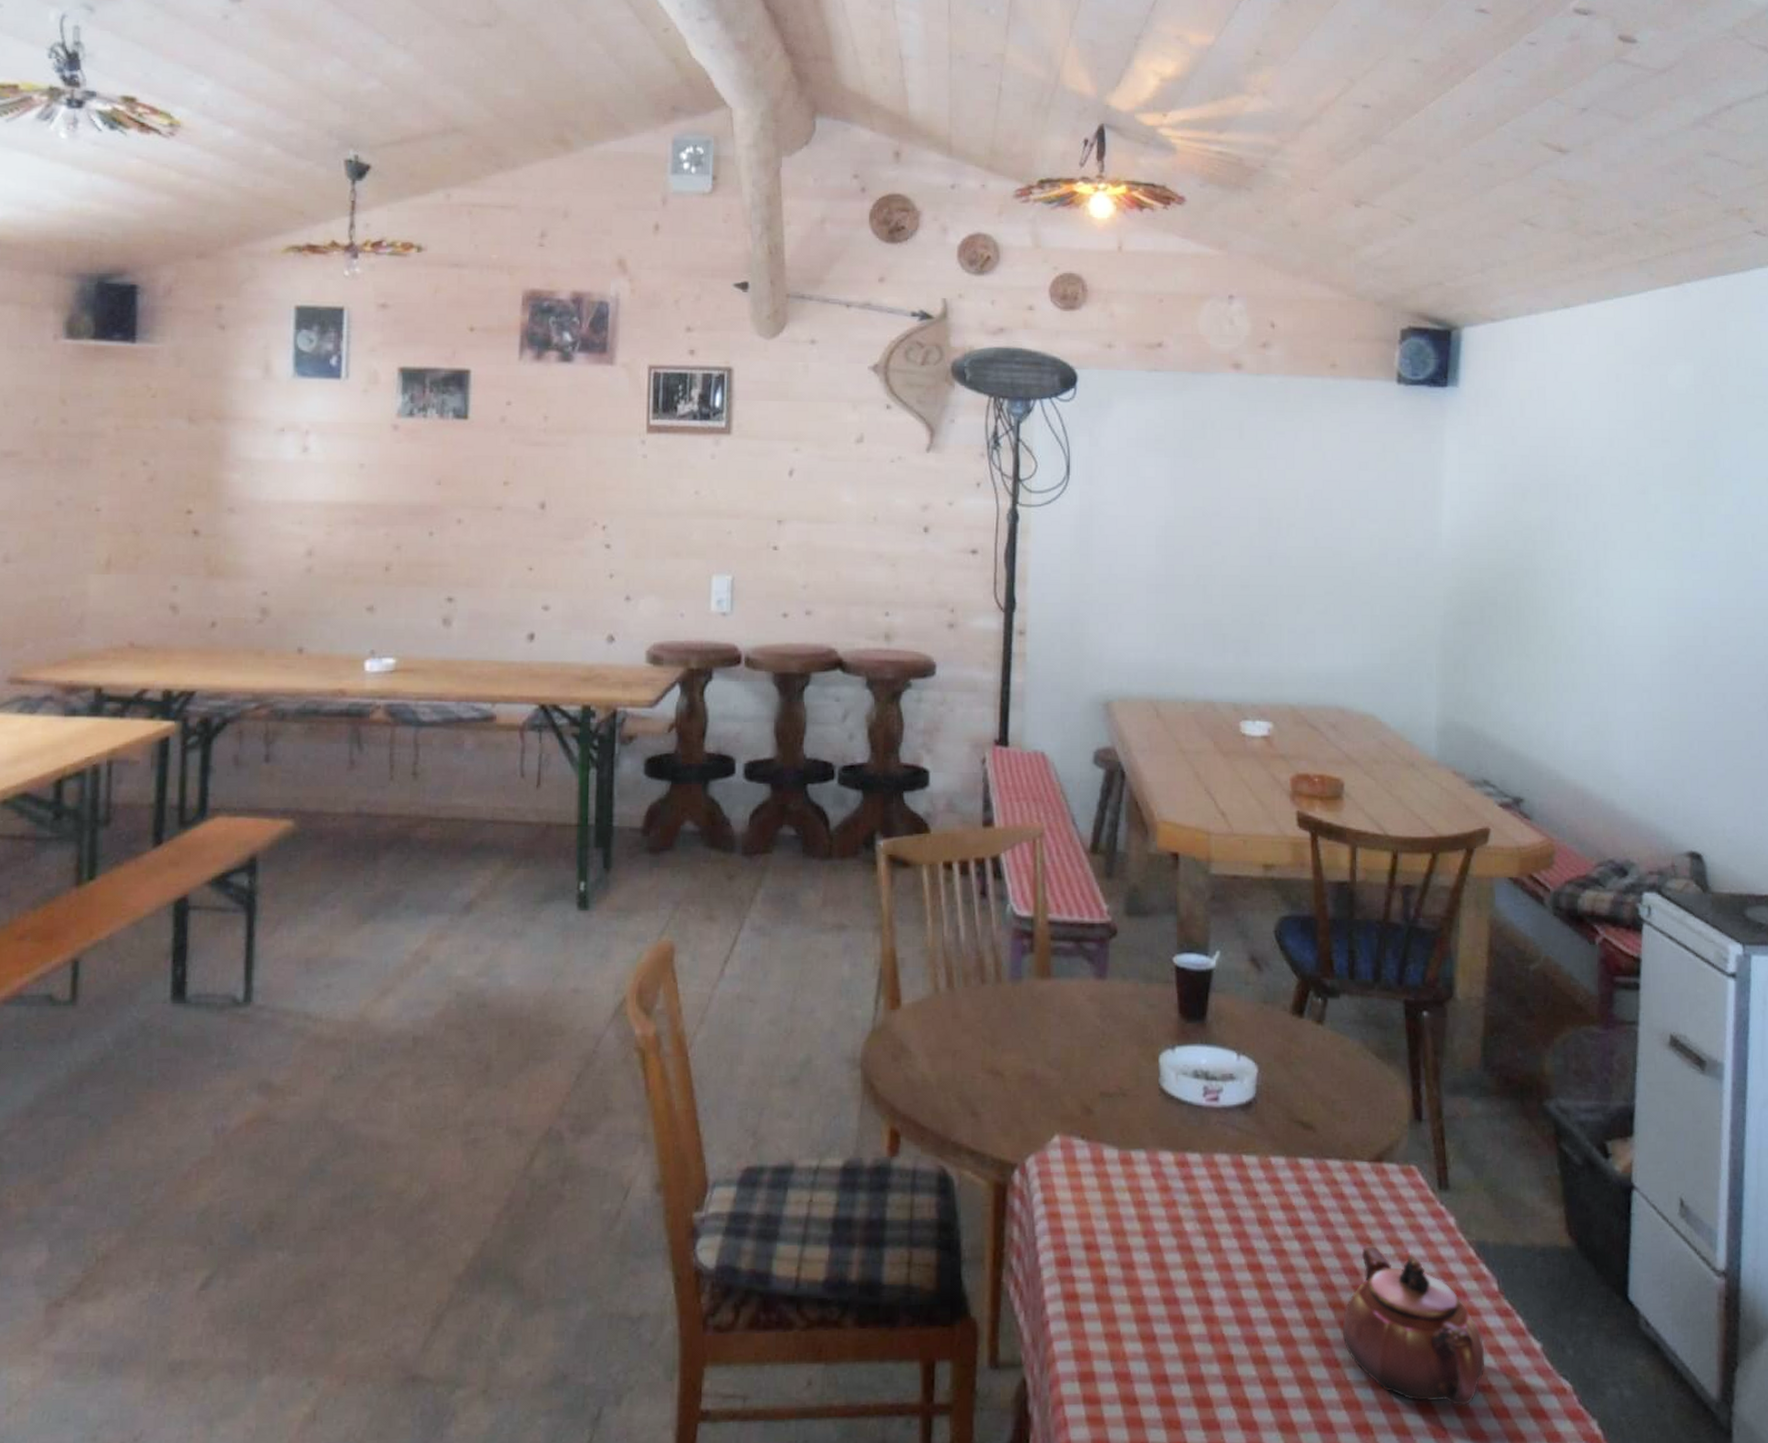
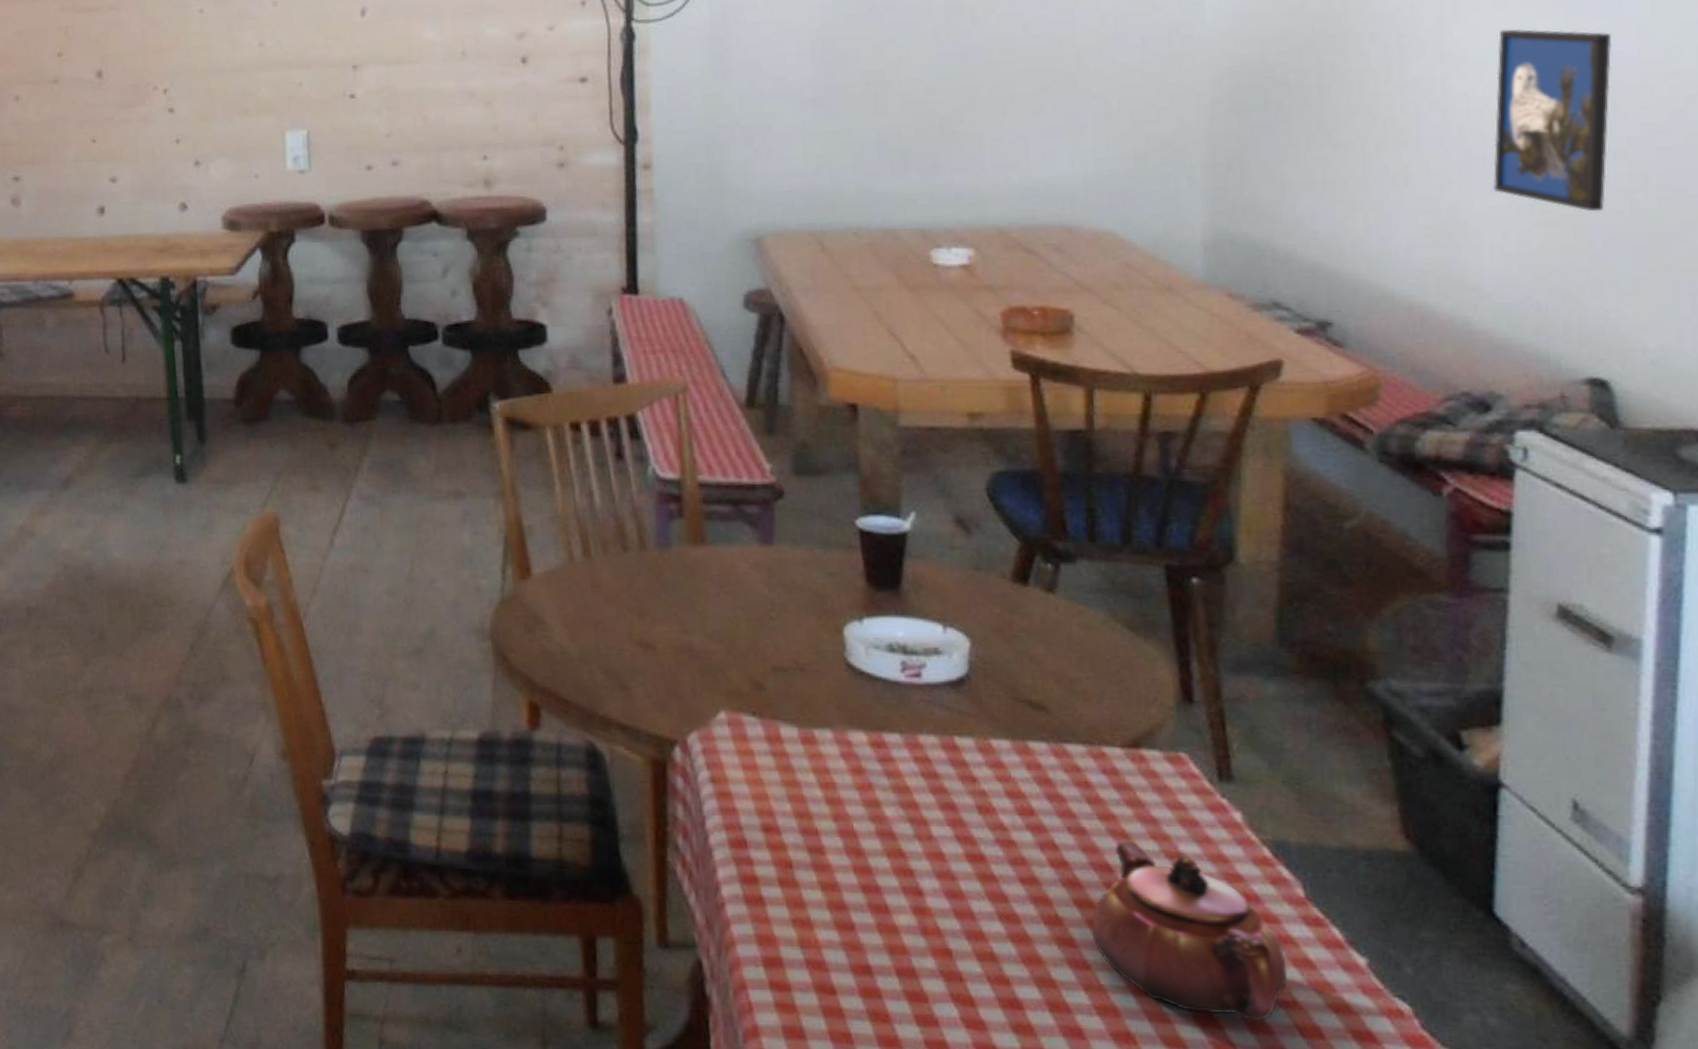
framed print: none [1629,575,1703,721] -> present [1492,28,1613,212]

